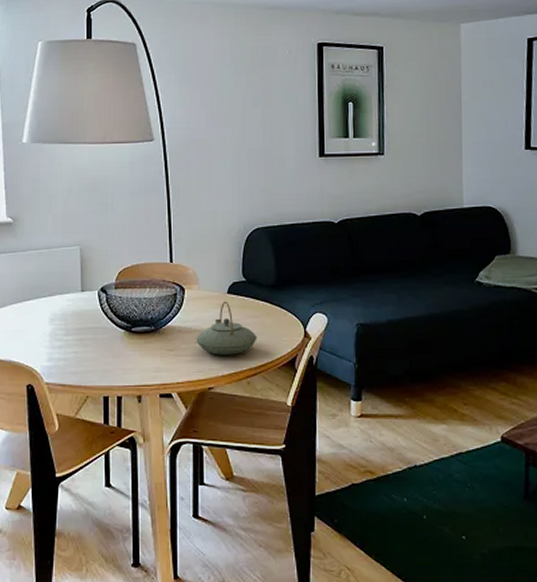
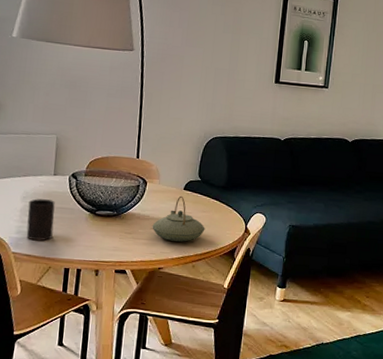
cup: none [57,320,87,368] -> present [26,198,55,241]

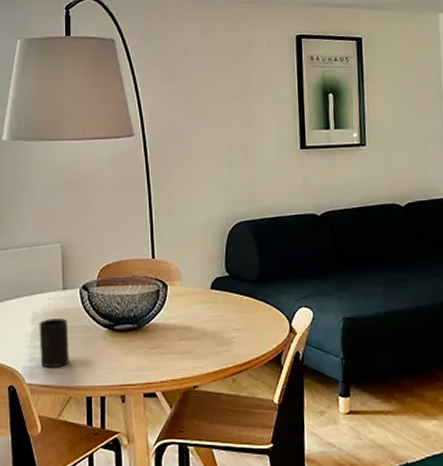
teapot: present [152,195,205,242] -> none [180,296,242,352]

